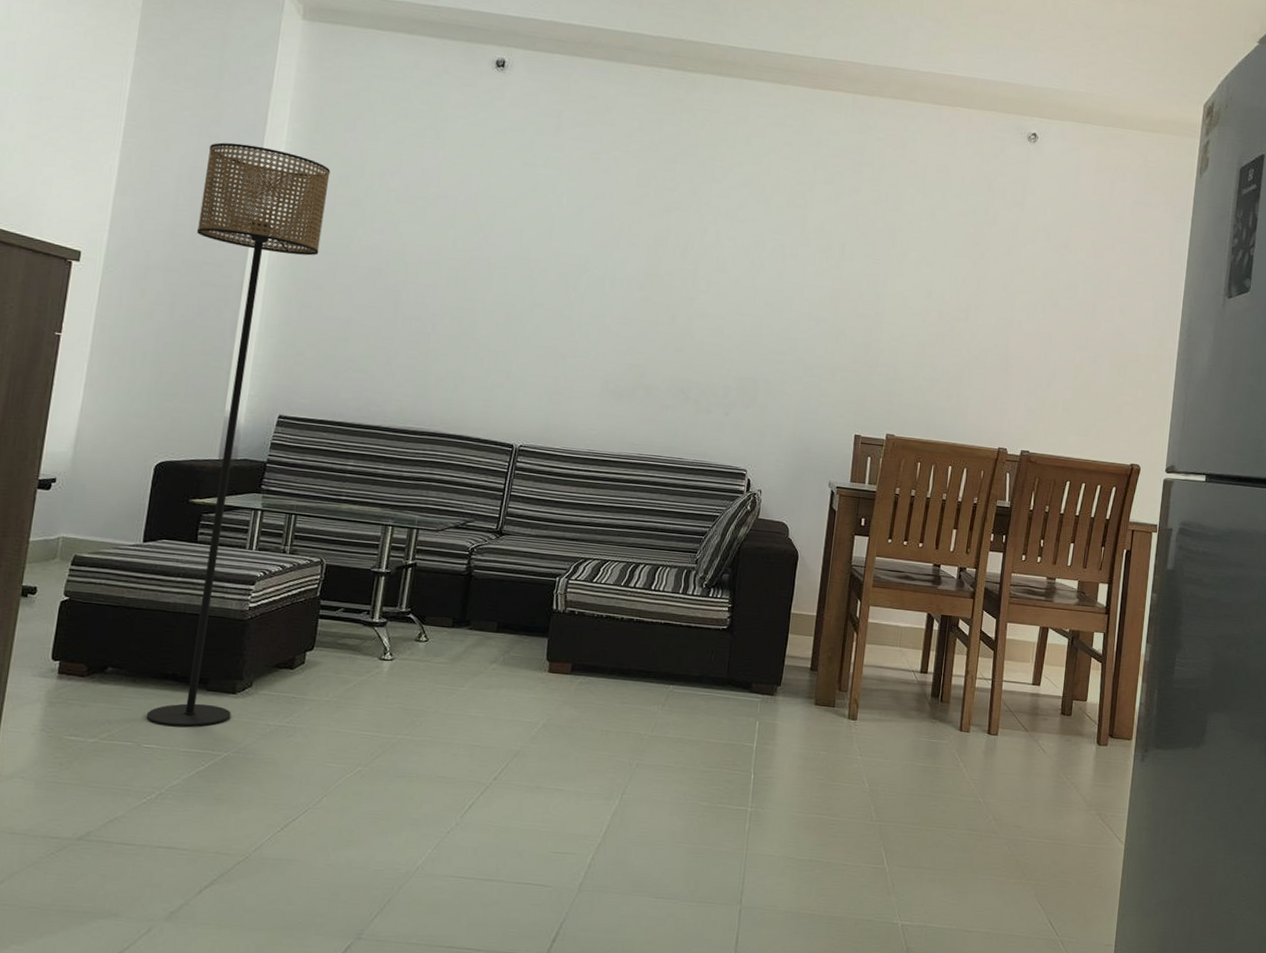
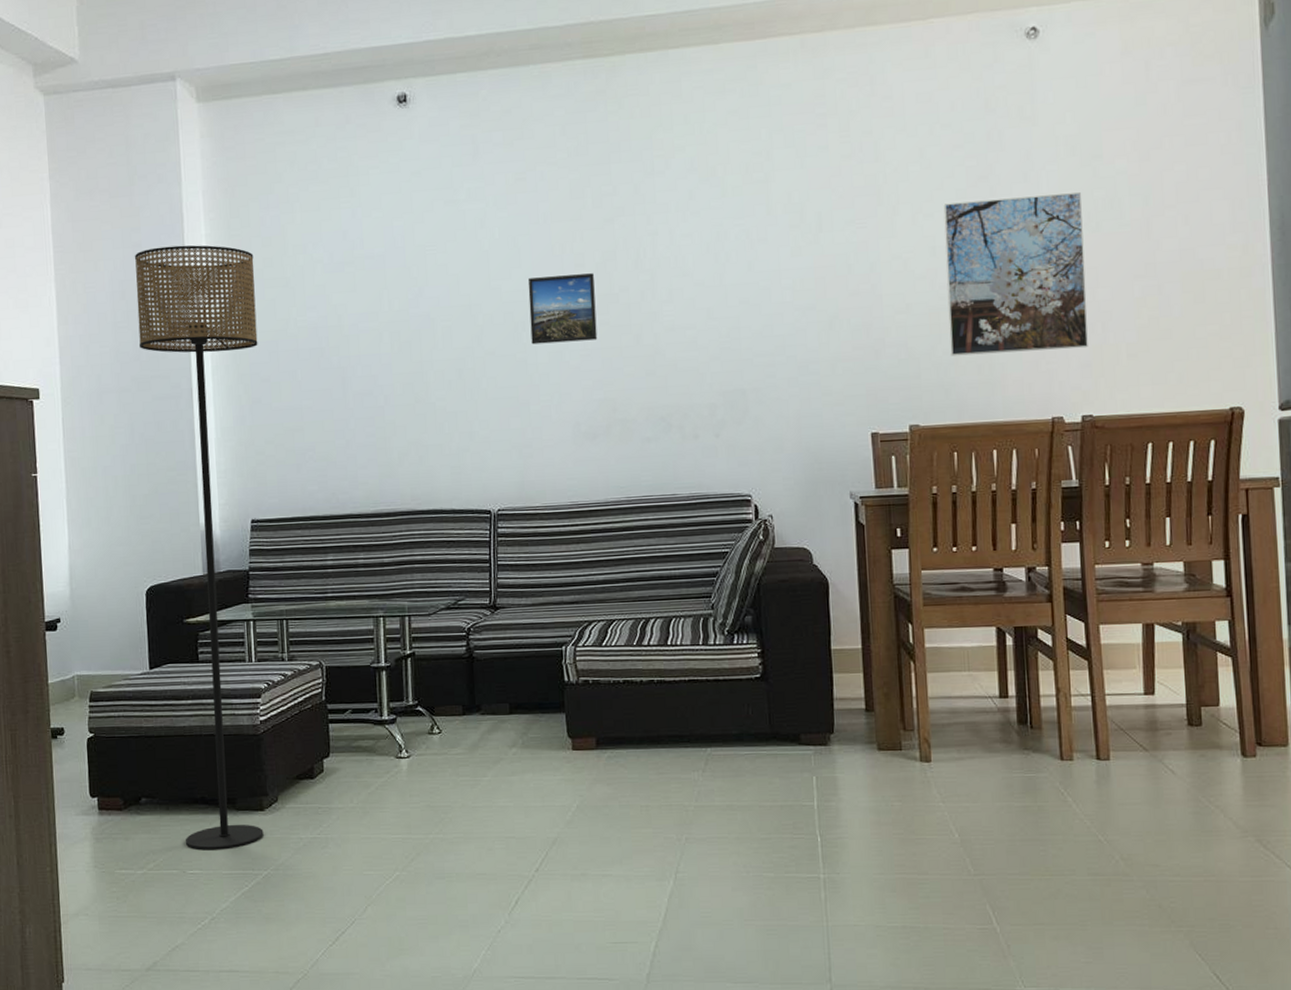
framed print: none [578,246,645,312] -> present [527,273,598,345]
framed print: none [929,258,1049,397] -> present [943,192,1088,356]

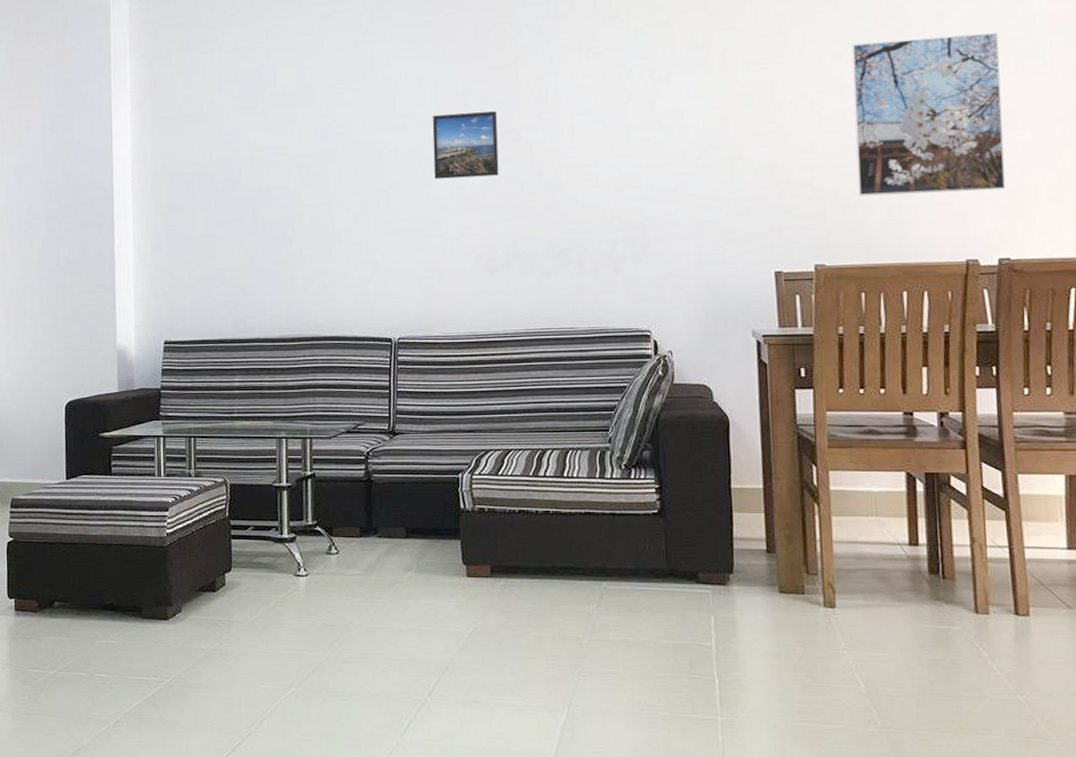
floor lamp: present [134,245,264,850] -> none [65,83,176,656]

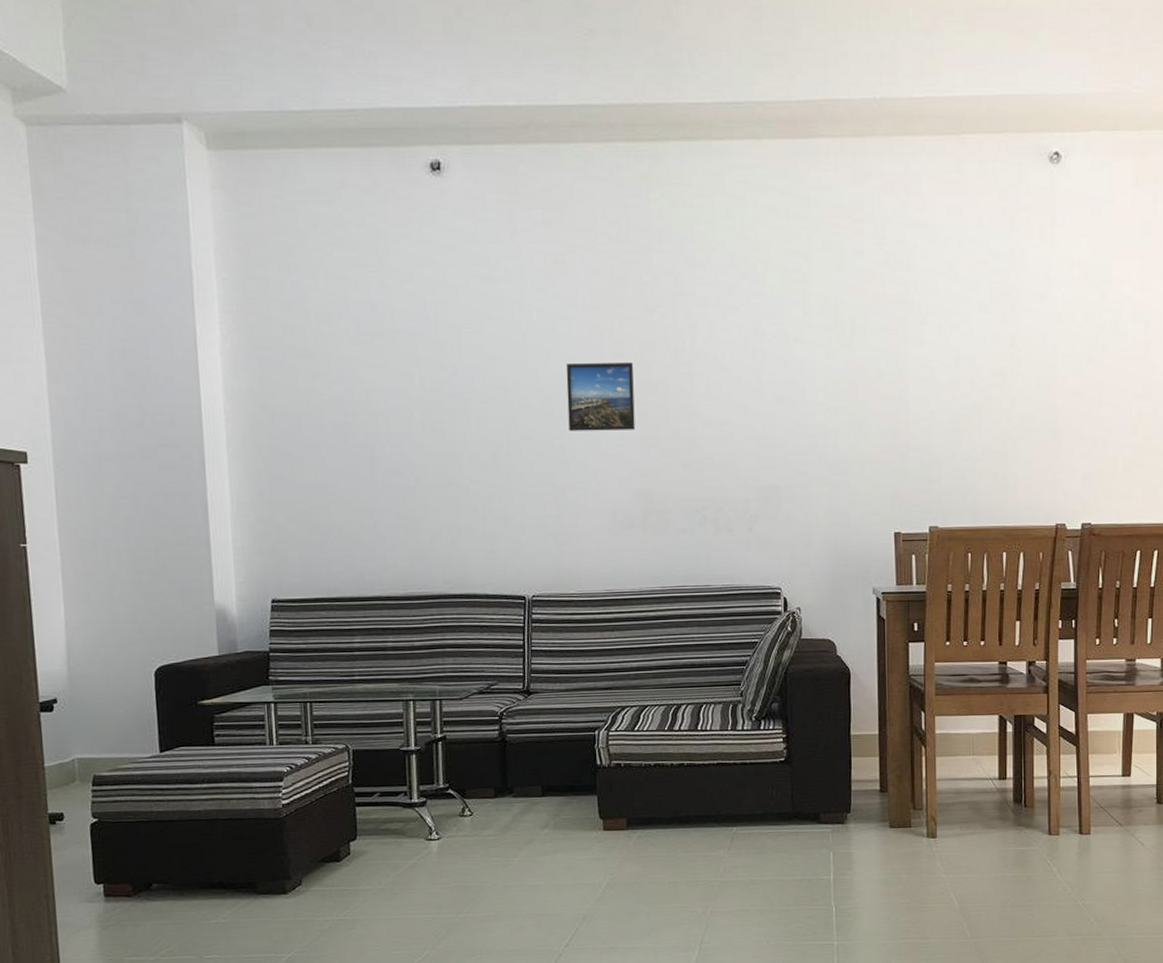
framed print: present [852,33,1005,196] -> none [968,315,1092,463]

